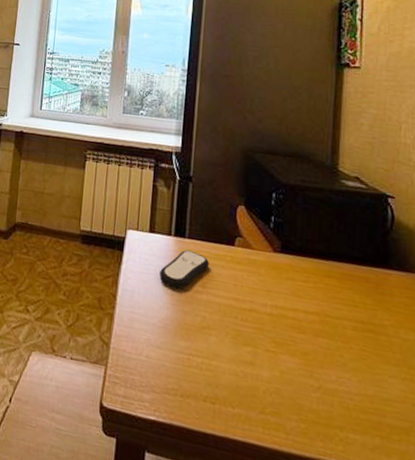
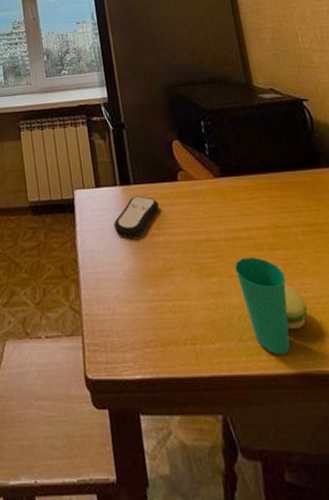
cup: none [272,336,338,438] -> present [234,257,308,354]

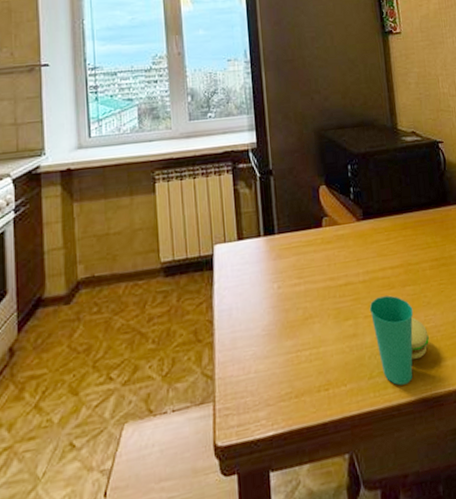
remote control: present [114,195,159,238] -> none [255,245,302,291]

